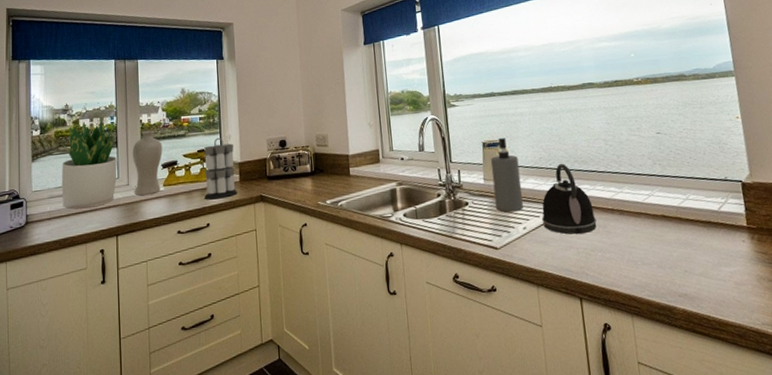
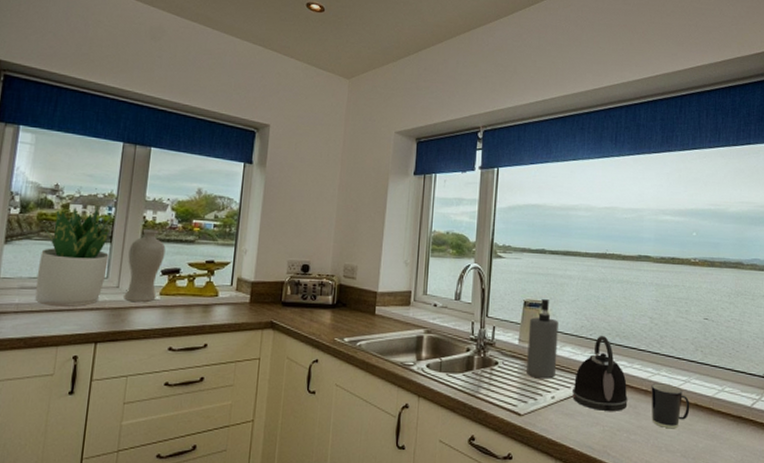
spice rack: present [204,137,237,200] -> none [206,250,250,319]
mug: none [616,200,659,243] -> present [651,383,690,429]

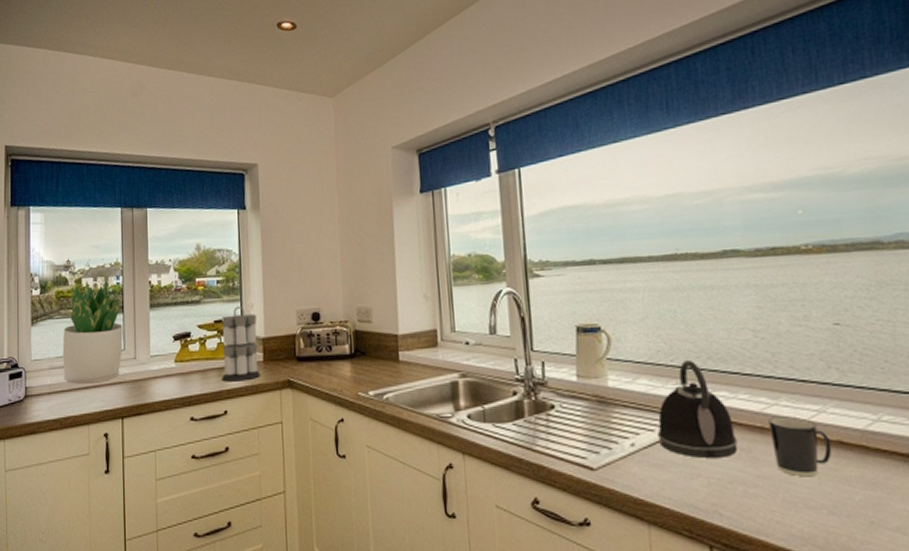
vase: present [124,229,166,303] -> none [140,294,174,373]
spice rack: none [206,250,250,319] -> present [222,306,260,382]
soap dispenser: present [526,299,558,379] -> none [579,321,632,422]

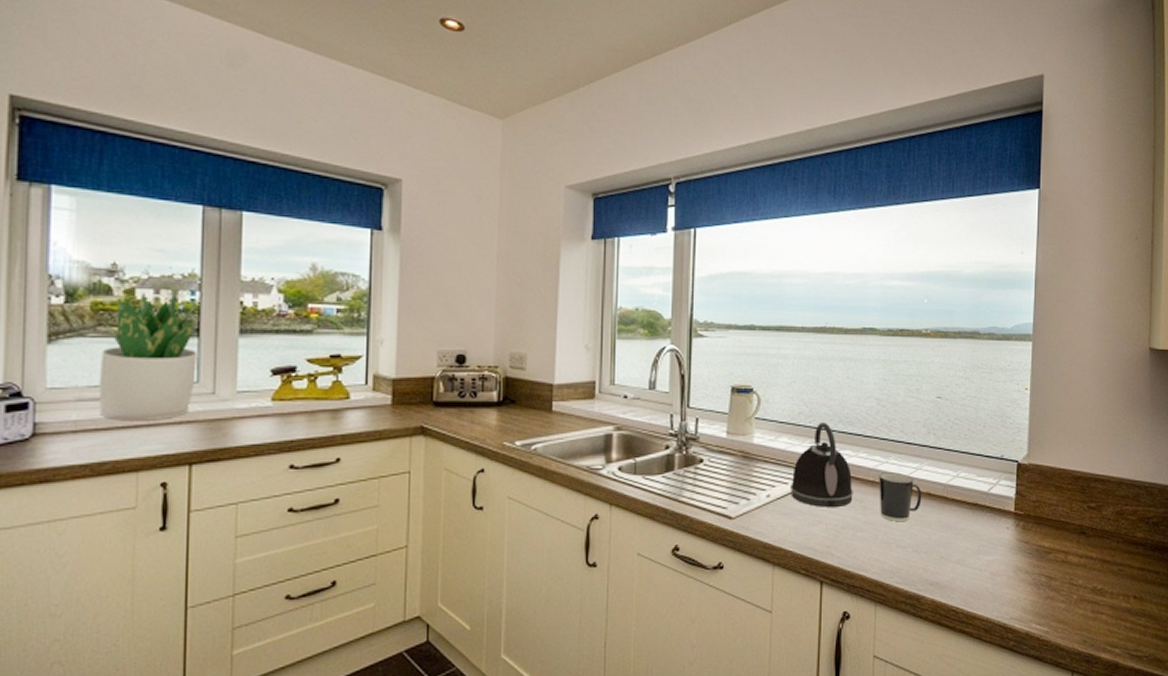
spice rack: present [222,306,260,382] -> none [336,340,388,426]

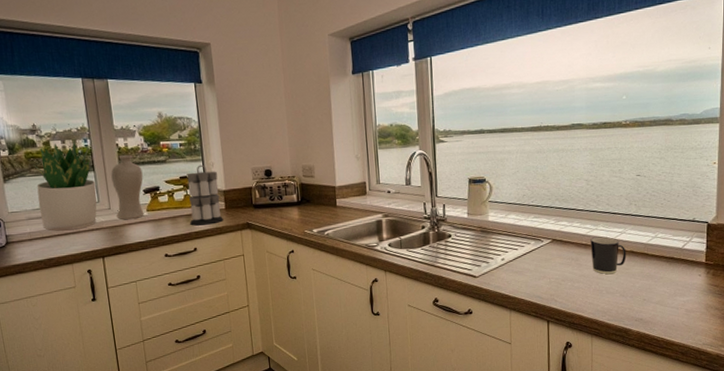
vase: none [223,318,274,412] -> present [110,155,144,220]
spice rack: none [336,340,388,426] -> present [187,164,223,226]
kettle: present [791,421,853,507] -> none [520,200,570,266]

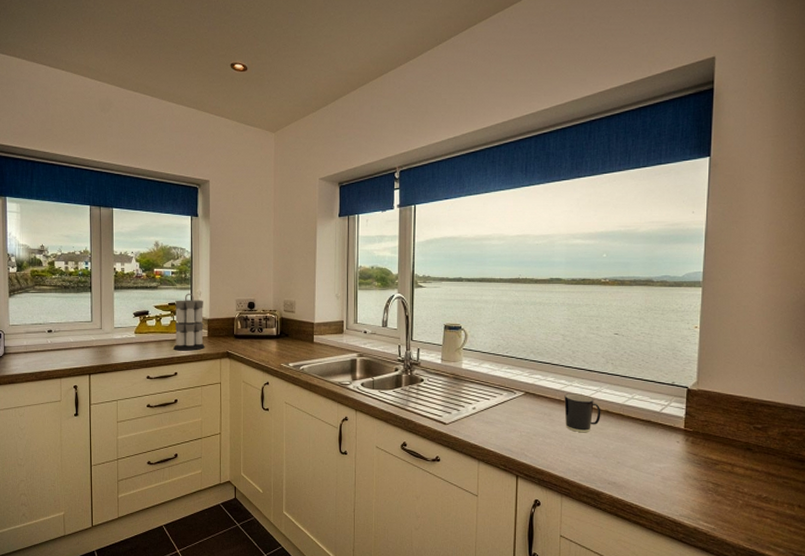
planter: present [32,139,97,232] -> none [36,261,93,347]
vase: present [110,155,144,220] -> none [106,279,135,341]

